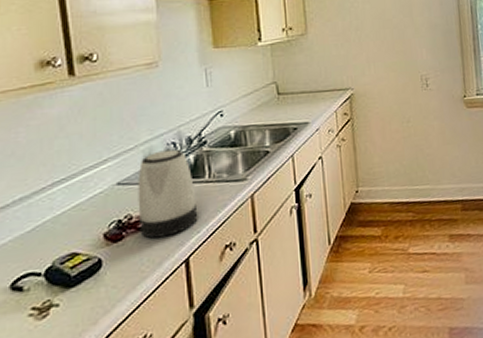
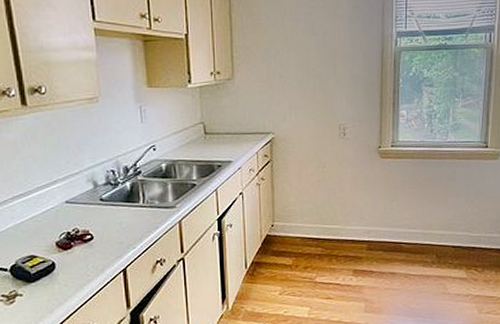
kettle: present [138,149,198,239] -> none [83,176,134,250]

